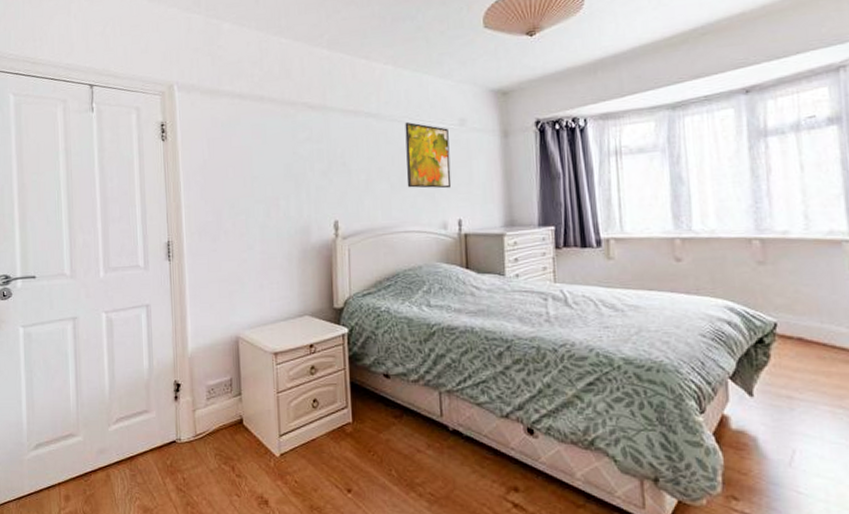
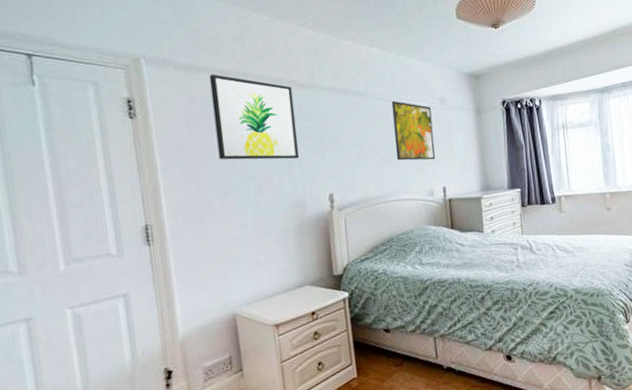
wall art: none [230,97,307,183] -> present [209,74,300,160]

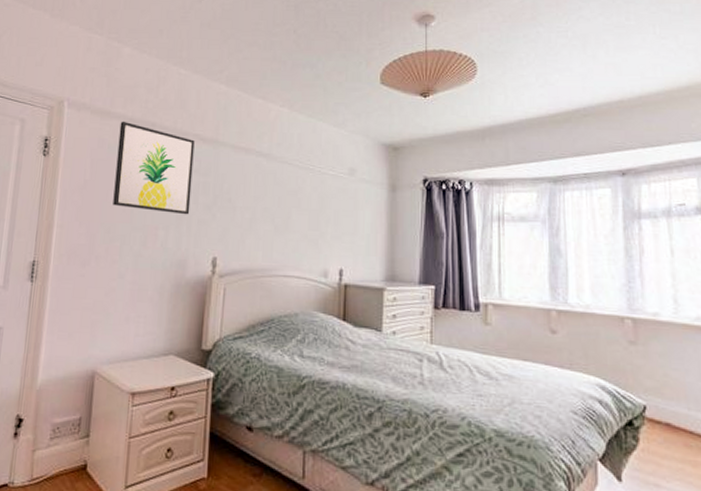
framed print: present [391,101,436,161] -> none [291,166,337,236]

